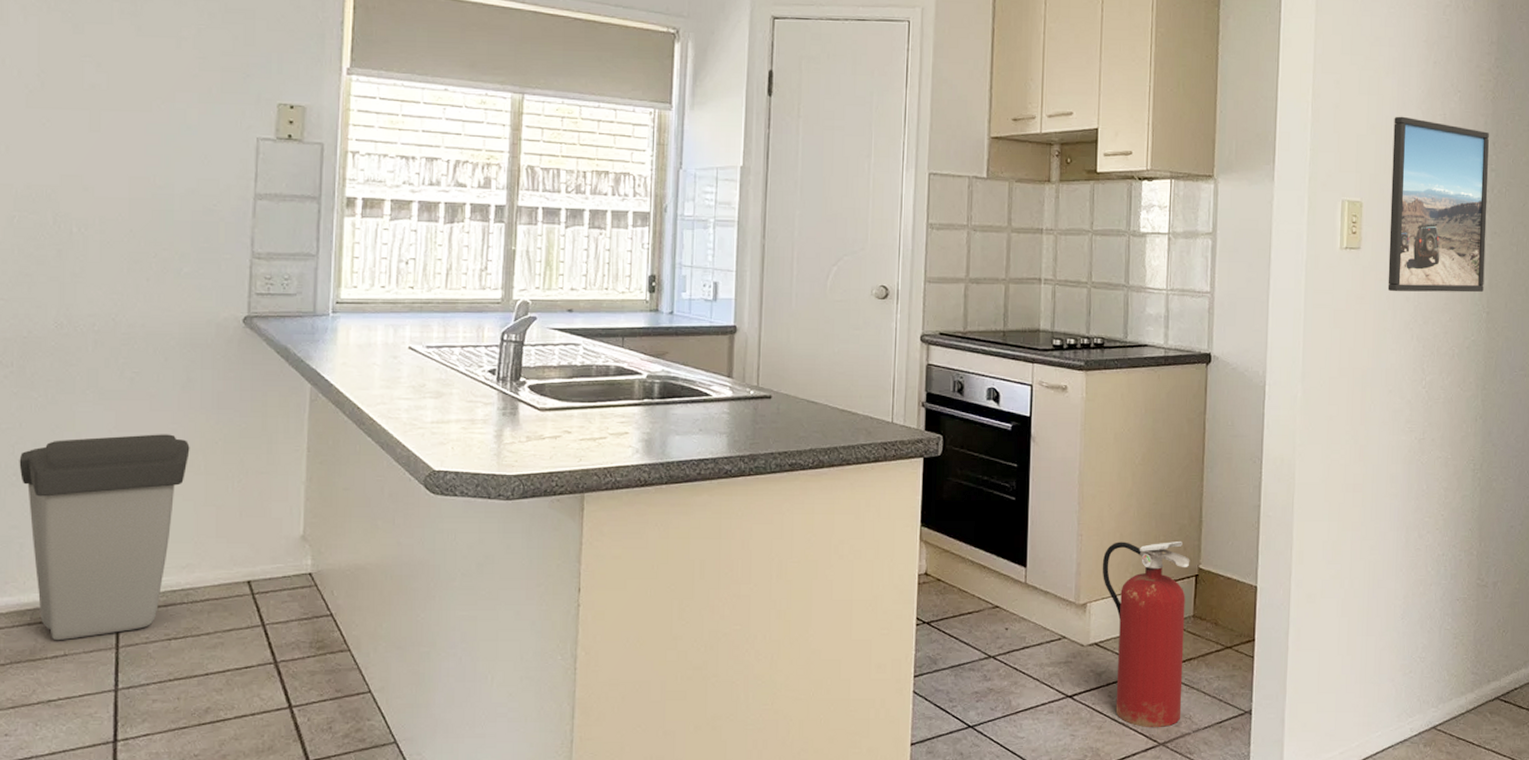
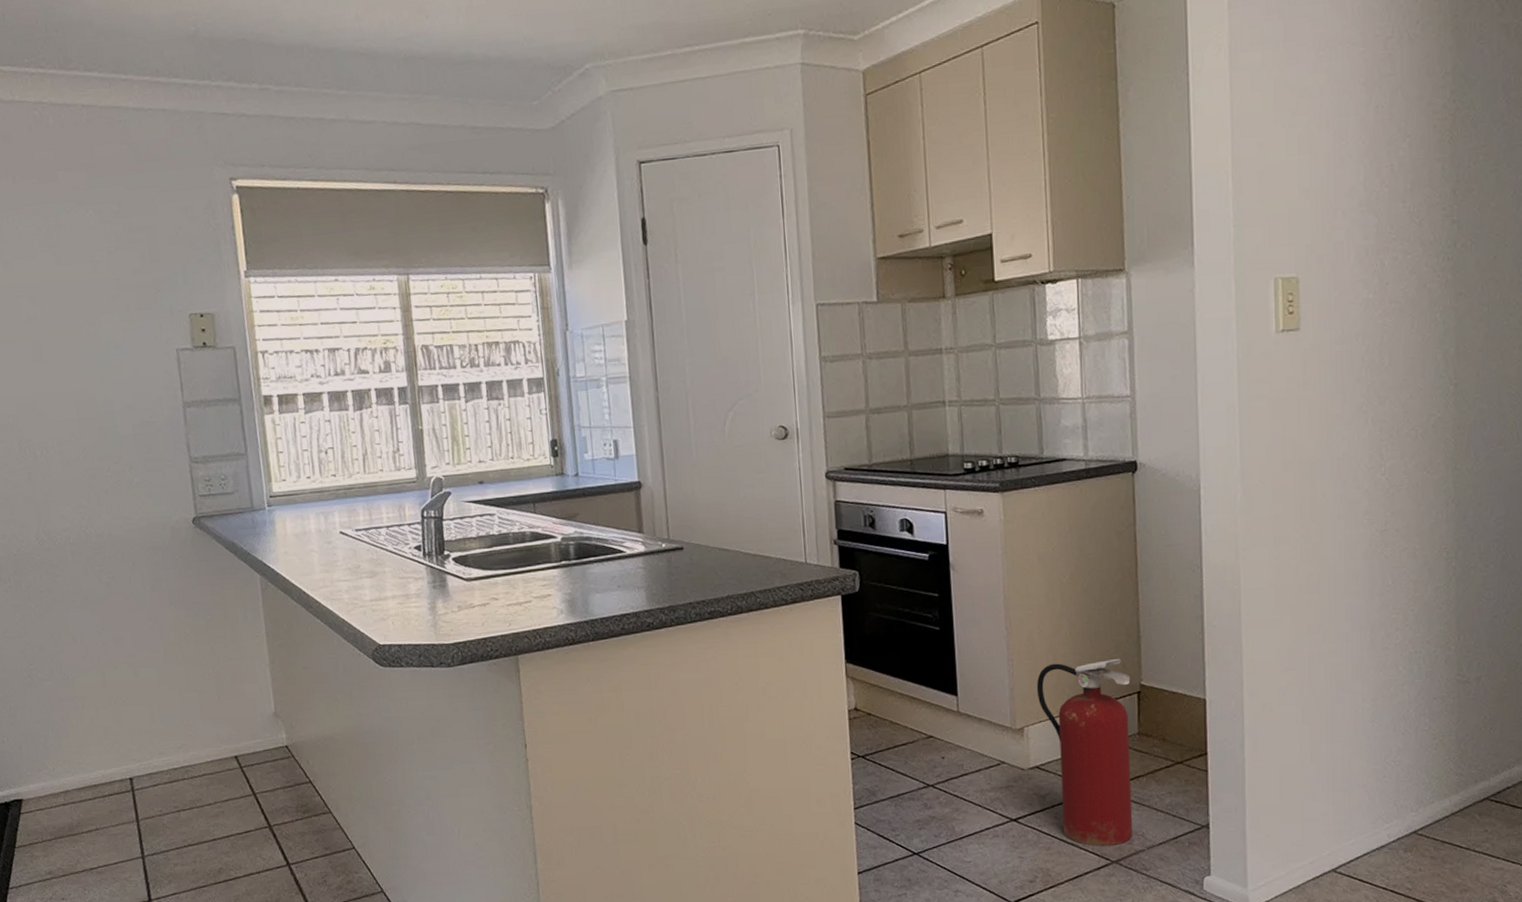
trash can: present [19,434,190,641] -> none [30,630,168,818]
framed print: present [1387,116,1489,293] -> none [1331,174,1450,373]

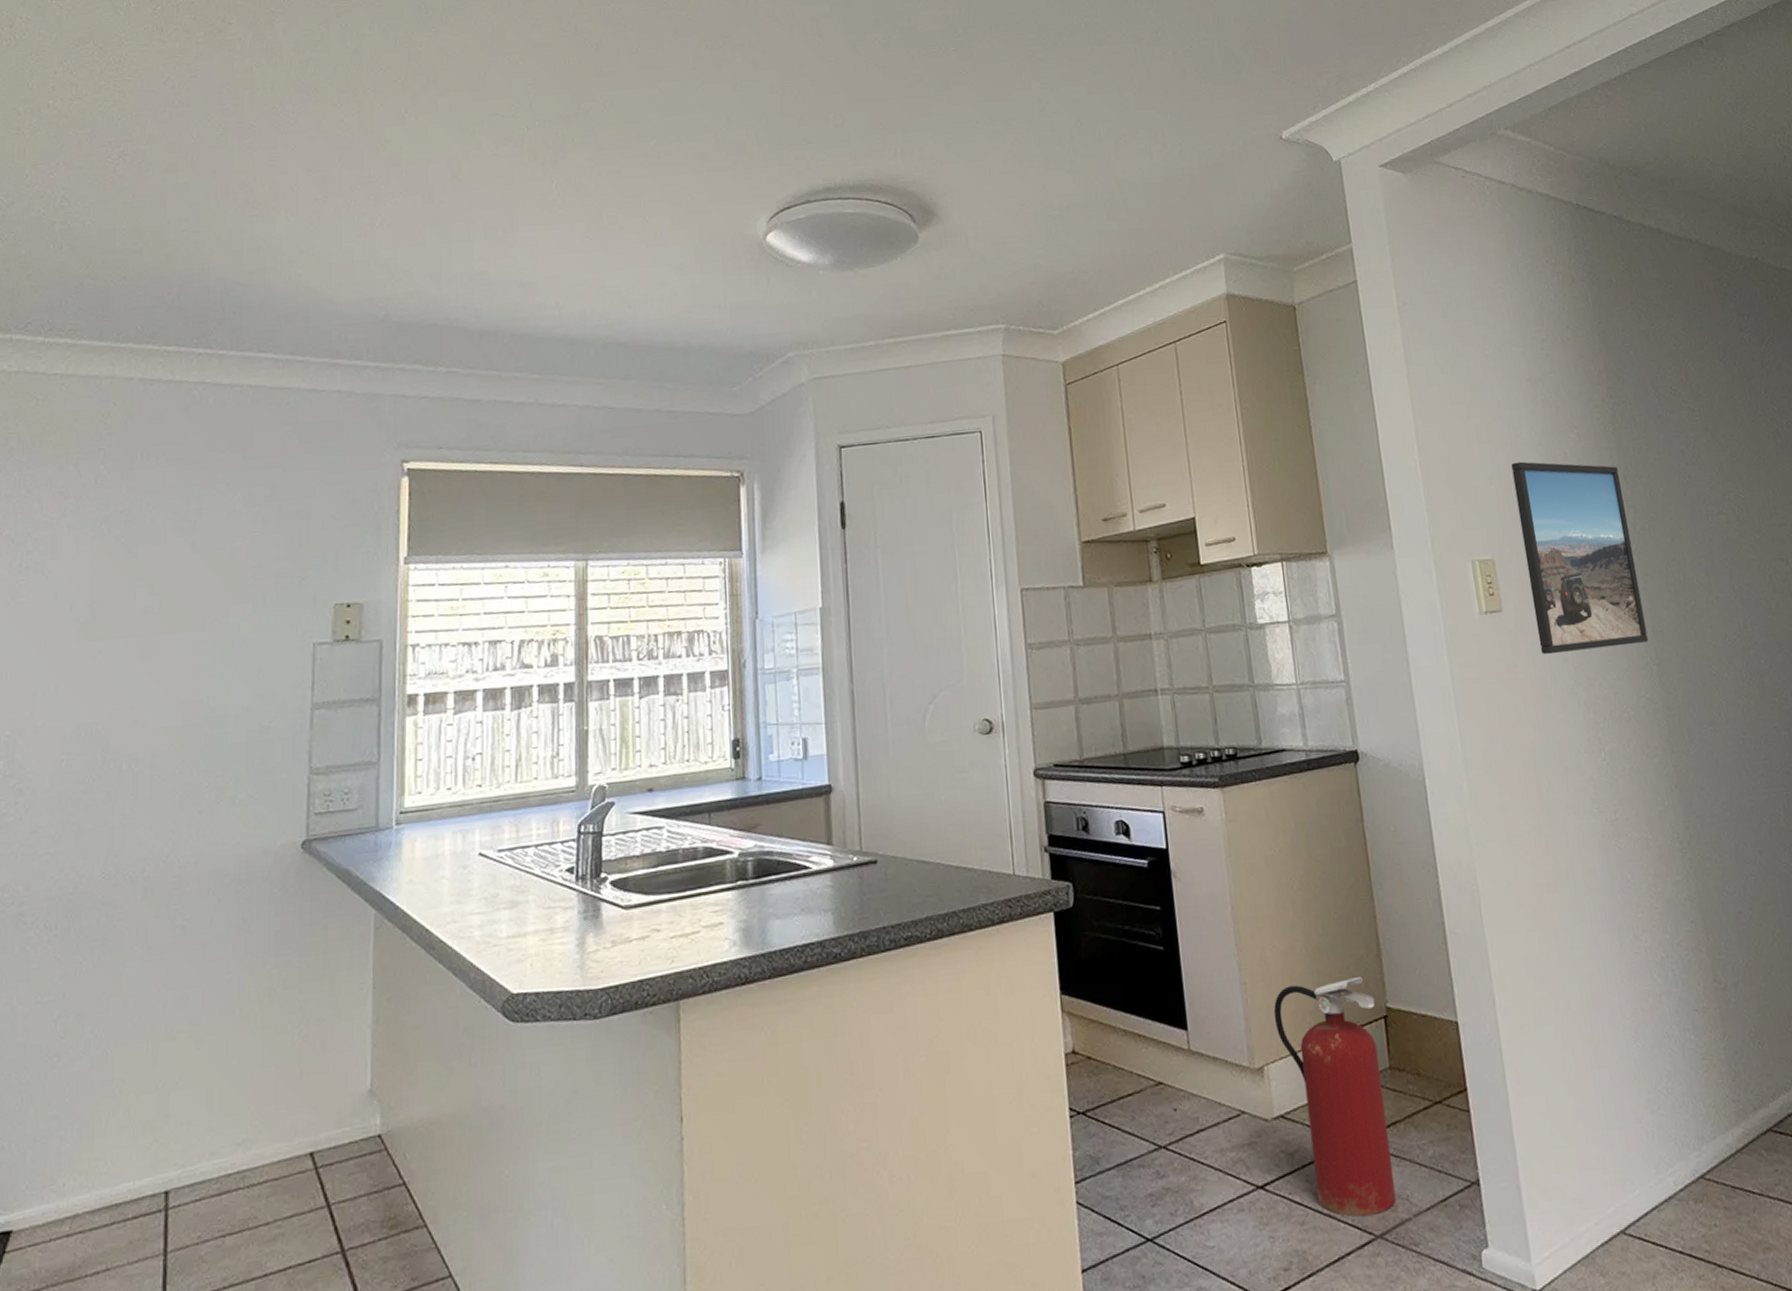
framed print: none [1331,174,1450,373] -> present [1511,461,1649,655]

